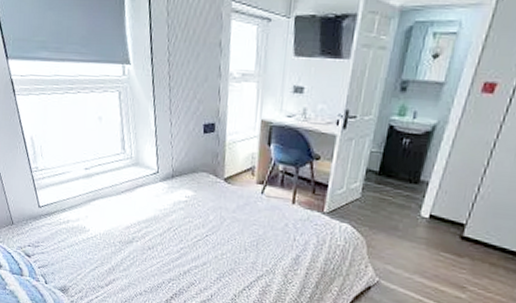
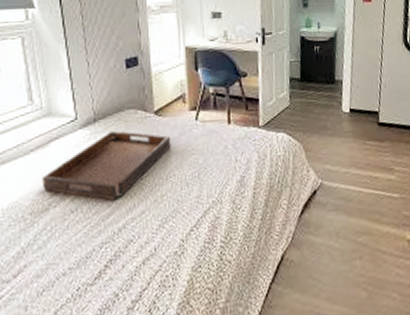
serving tray: none [128,189,237,249] -> present [42,131,172,201]

